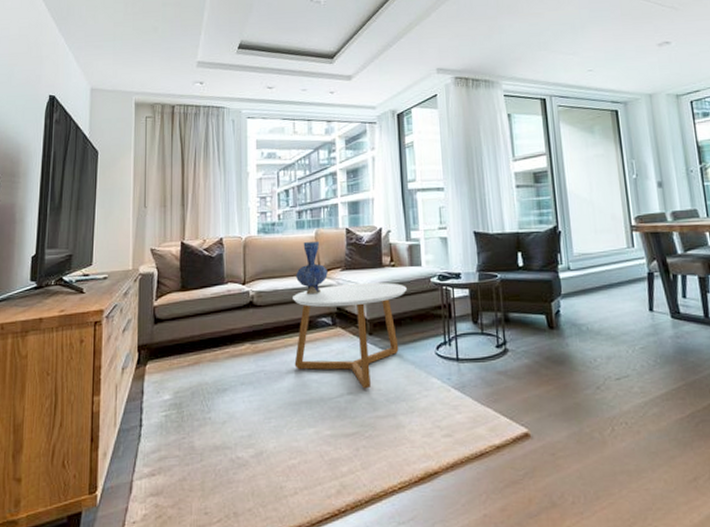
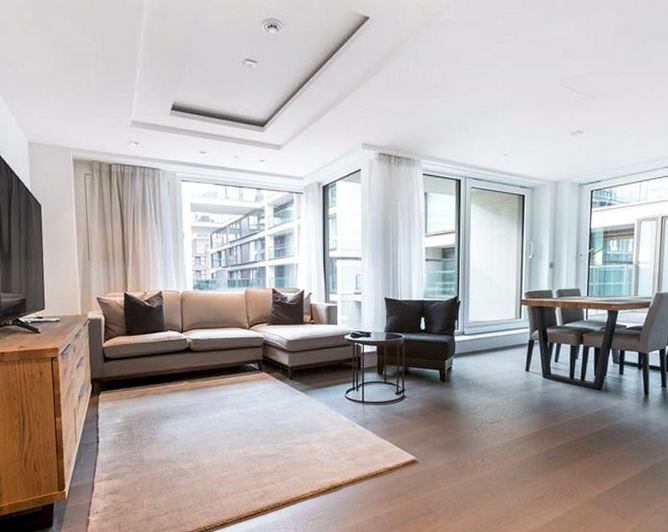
coffee table: present [293,282,407,389] -> none [225,336,324,421]
vase: present [296,242,328,295] -> none [228,299,255,344]

